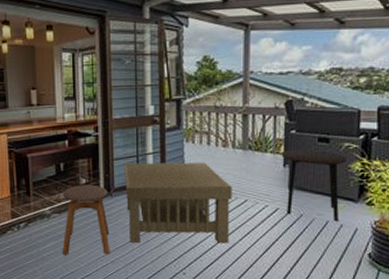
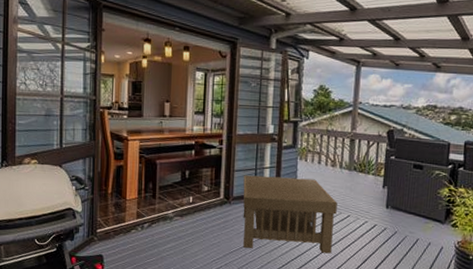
stool: present [62,184,110,255] -> none [181,191,228,258]
side table: present [281,150,347,222] -> none [381,174,437,240]

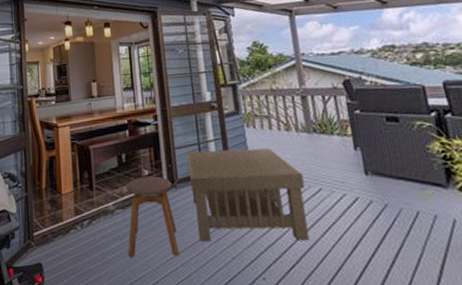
stool: none [181,191,228,258] -> present [125,176,180,257]

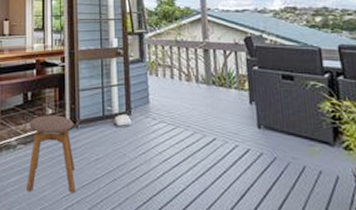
coffee table: present [186,148,309,241] -> none [90,94,200,187]

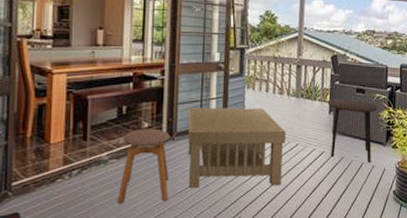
coffee table: none [90,94,200,187] -> present [187,107,286,188]
side table: none [246,87,316,168] -> present [327,99,378,163]

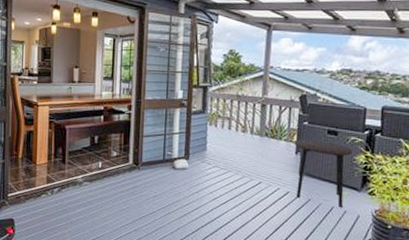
stool: present [117,128,171,204] -> none [90,157,137,223]
coffee table: present [187,107,286,188] -> none [152,140,248,221]

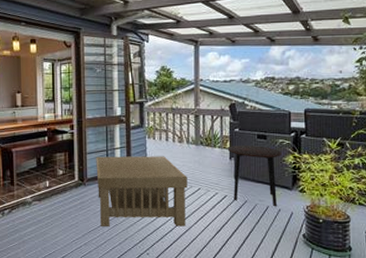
coffee table: none [152,140,248,221] -> present [96,156,187,227]

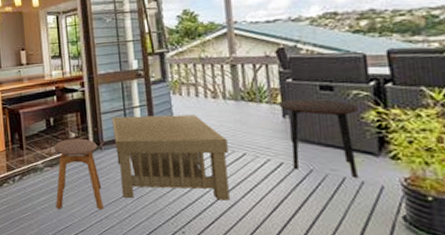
stool: none [41,175,84,238] -> present [53,138,104,210]

